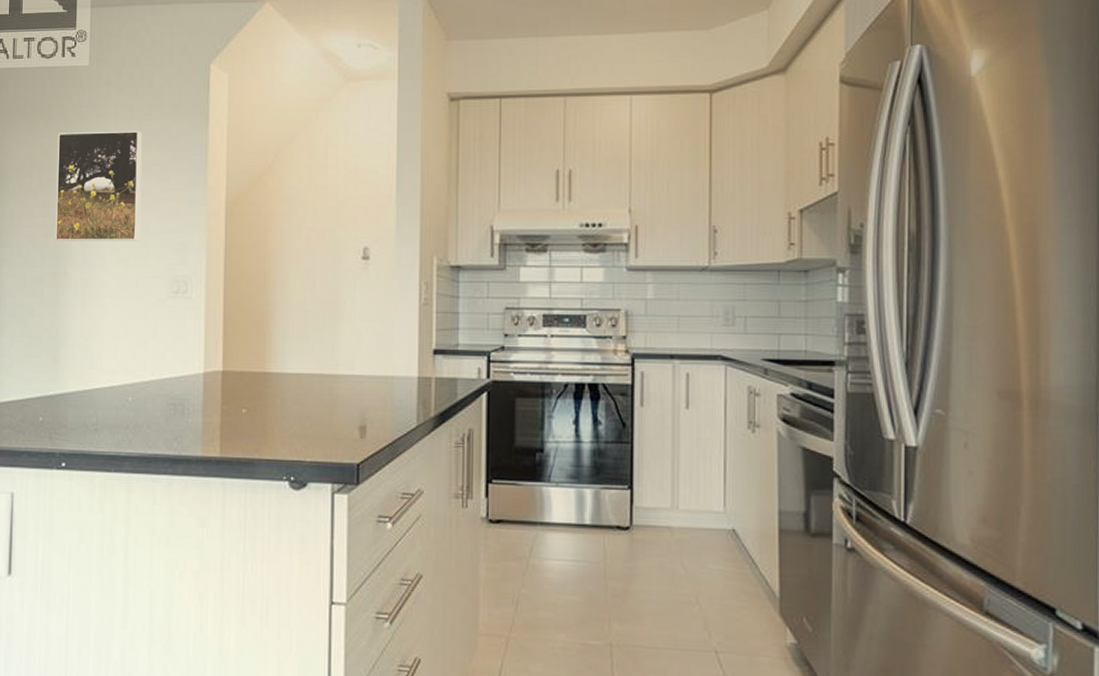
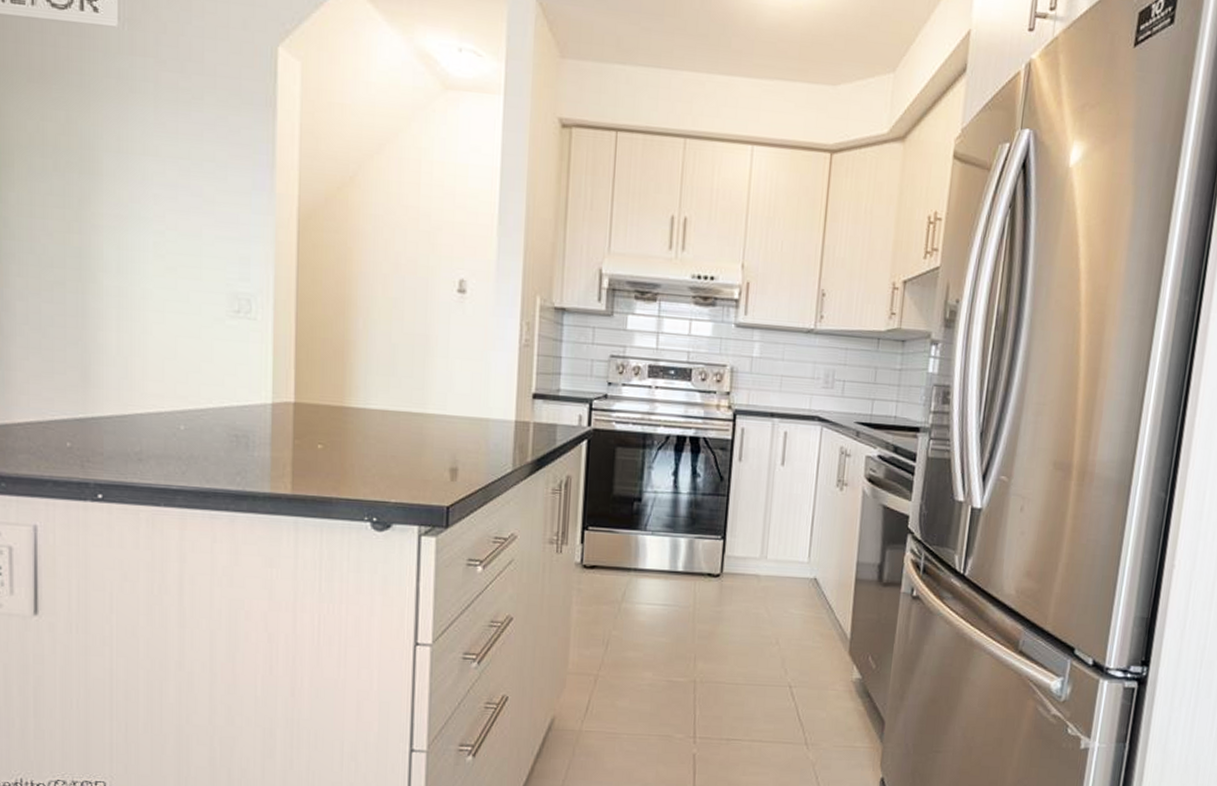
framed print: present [55,130,142,241] -> none [78,107,191,249]

